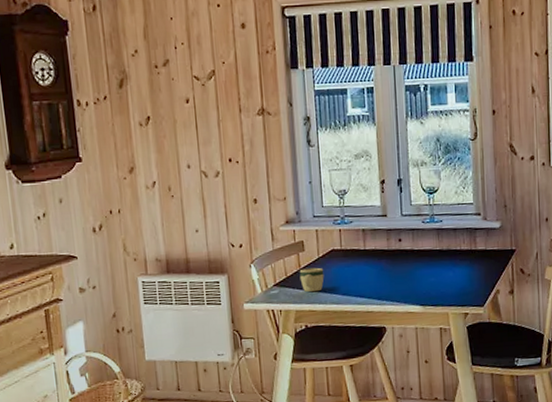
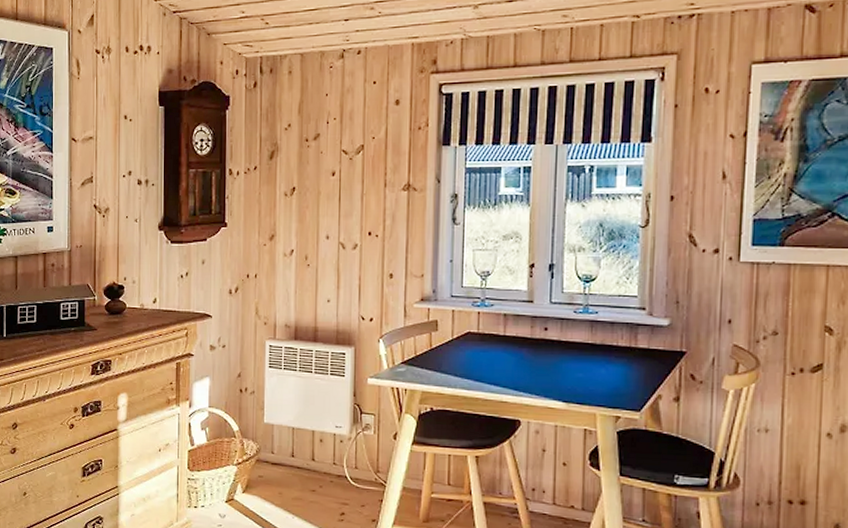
mug: present [299,267,324,292] -> none [430,348,457,375]

